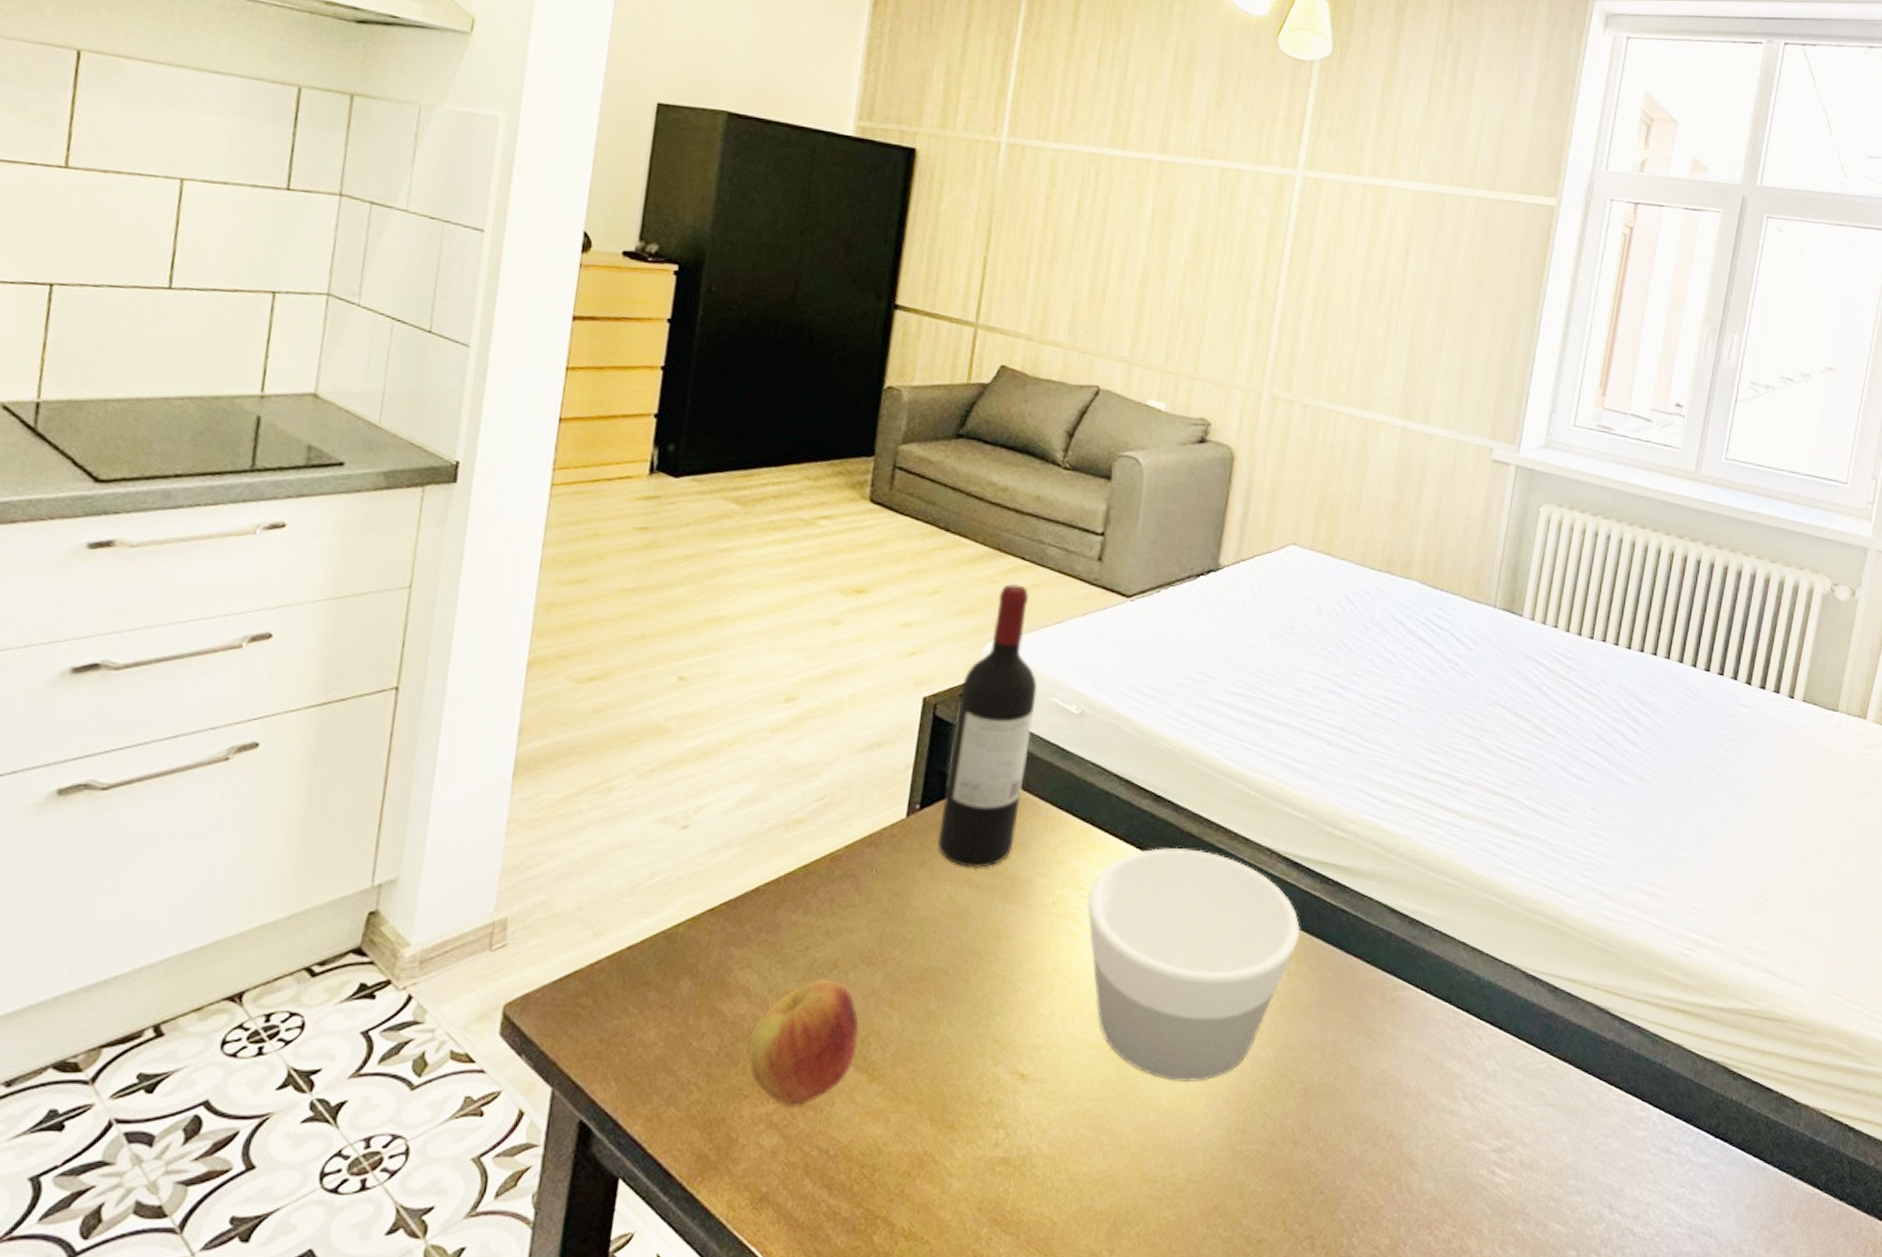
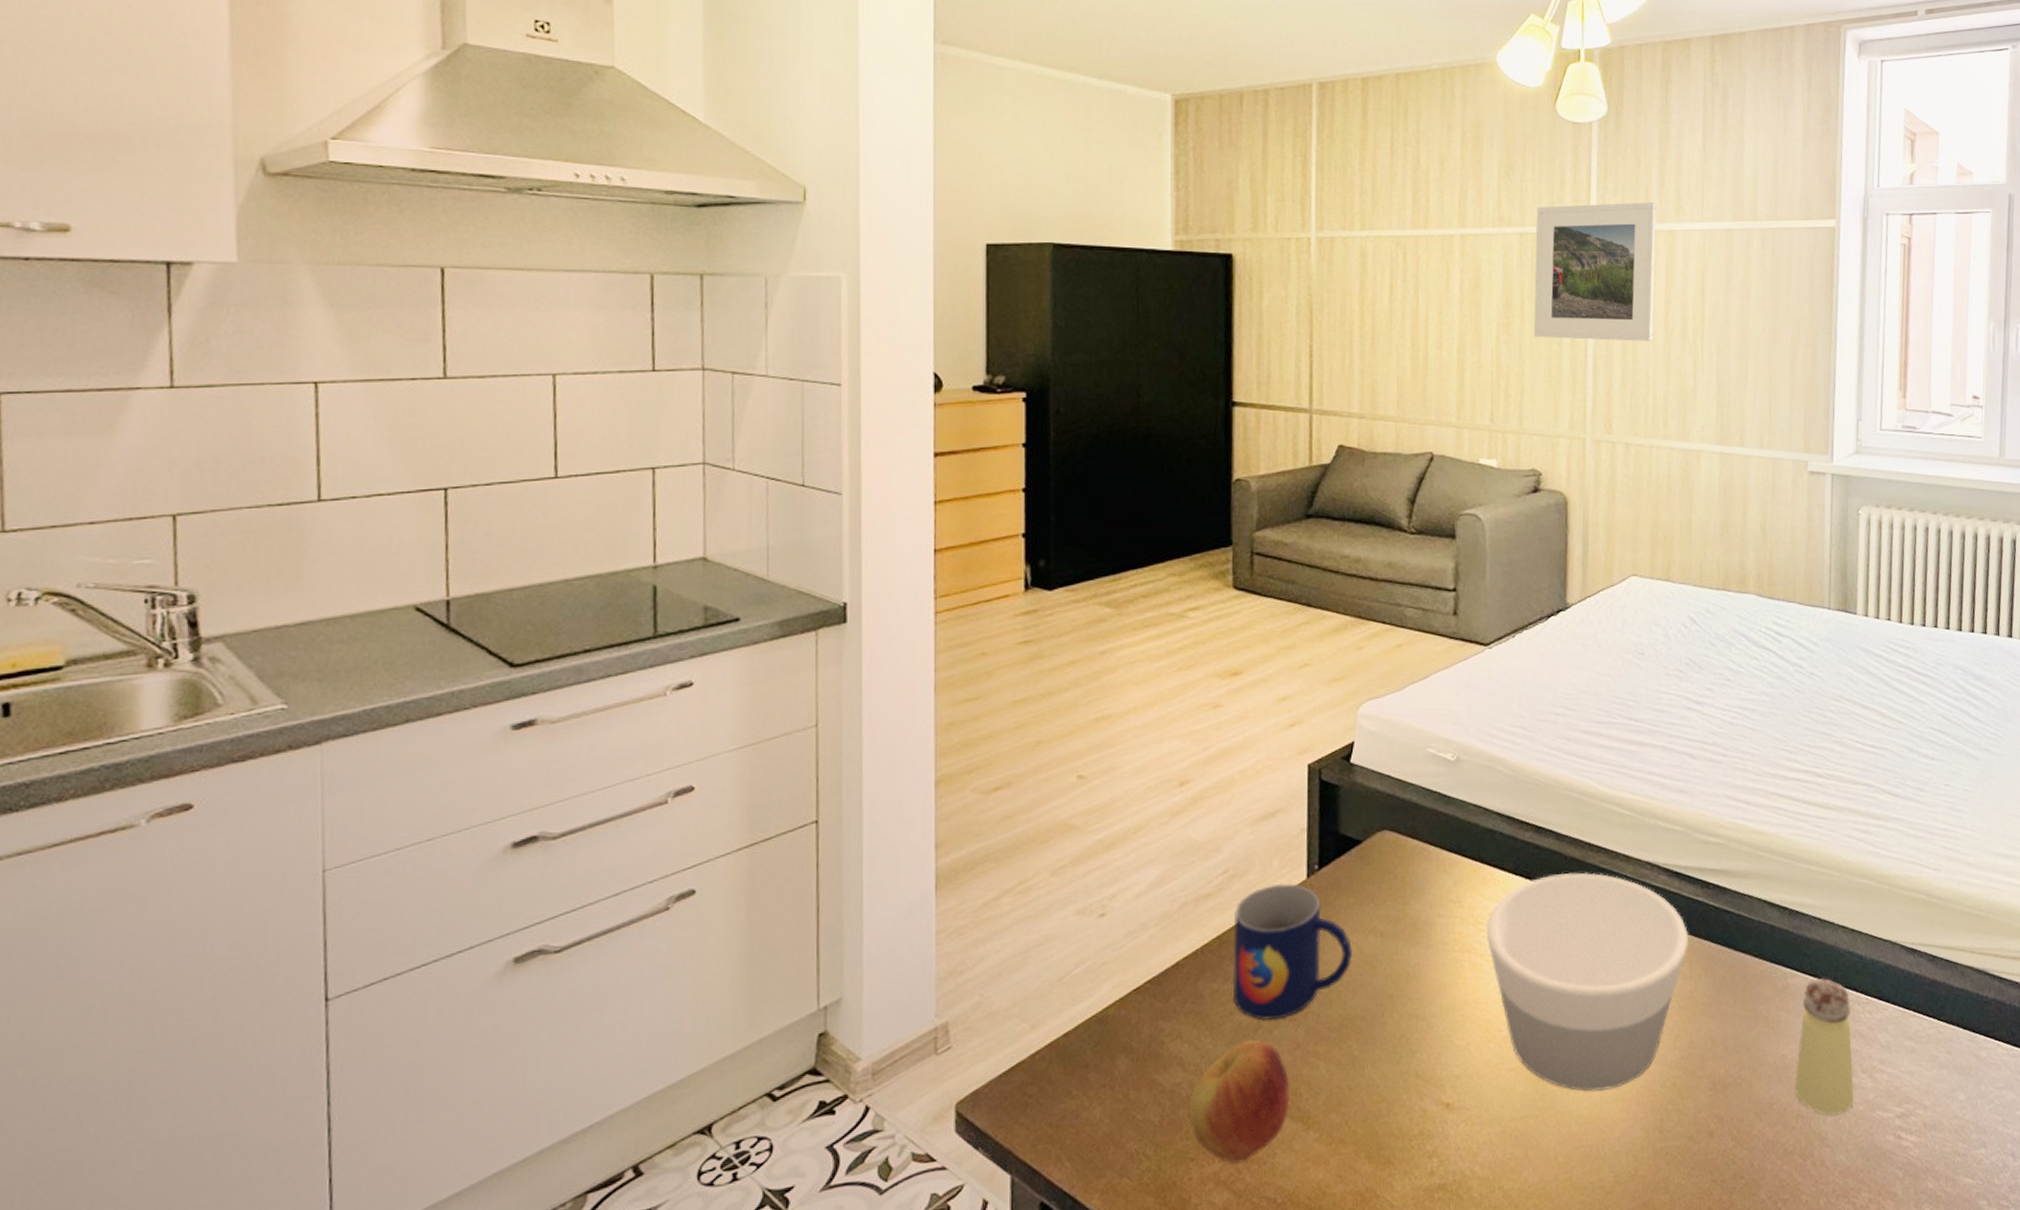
mug: none [810,818,944,962] -> present [1232,883,1353,1021]
wine bottle: present [937,584,1038,868] -> none [1339,647,1413,918]
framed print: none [1221,142,1370,300] -> present [1533,202,1657,341]
saltshaker: none [1389,993,1461,1141] -> present [1794,977,1854,1116]

